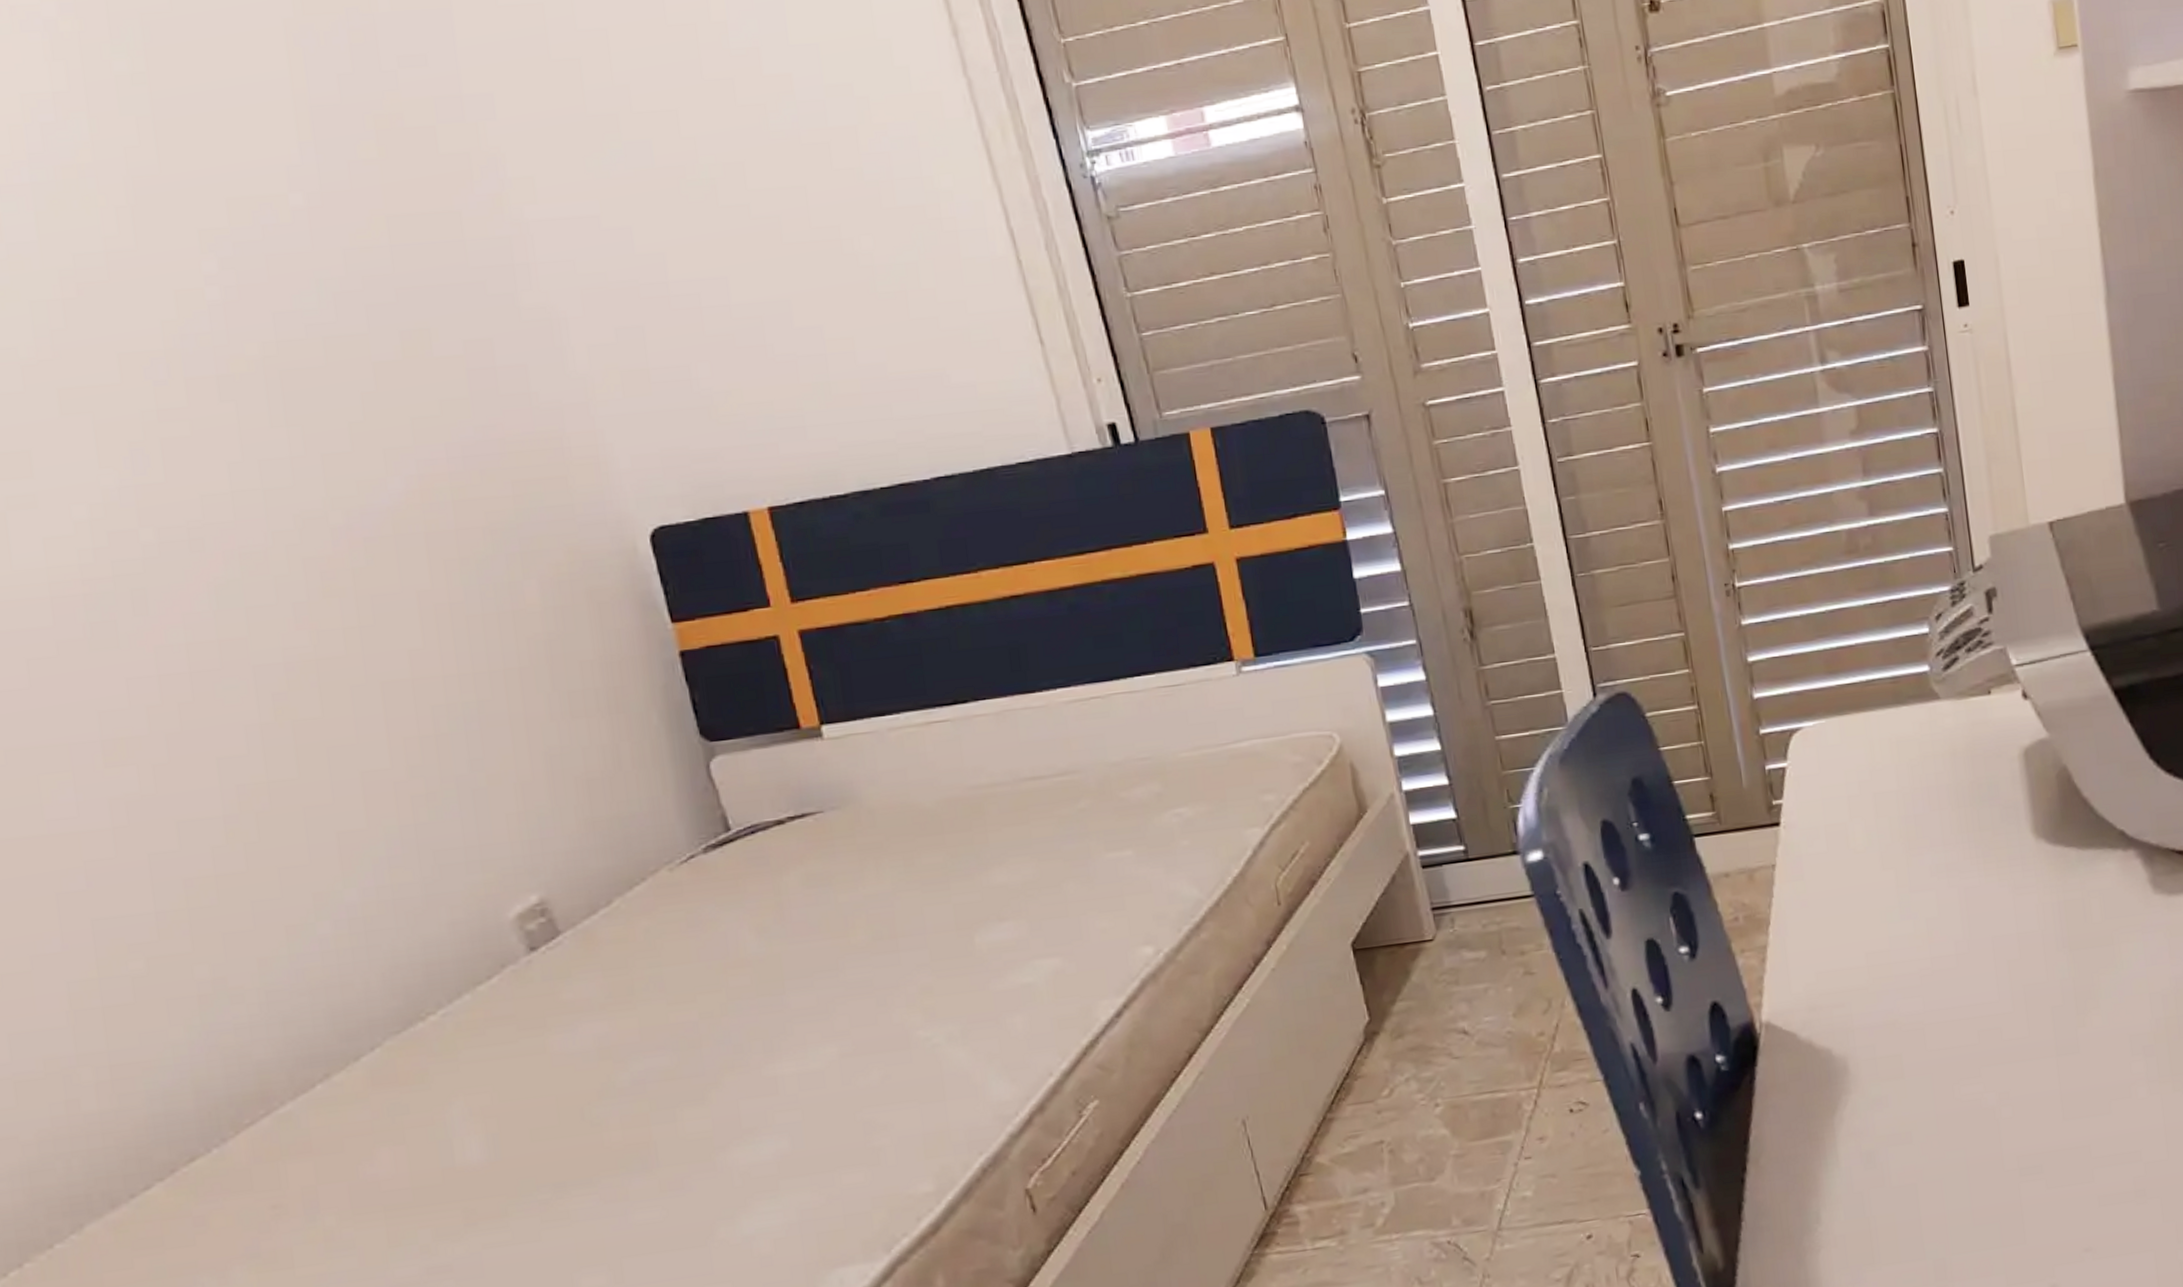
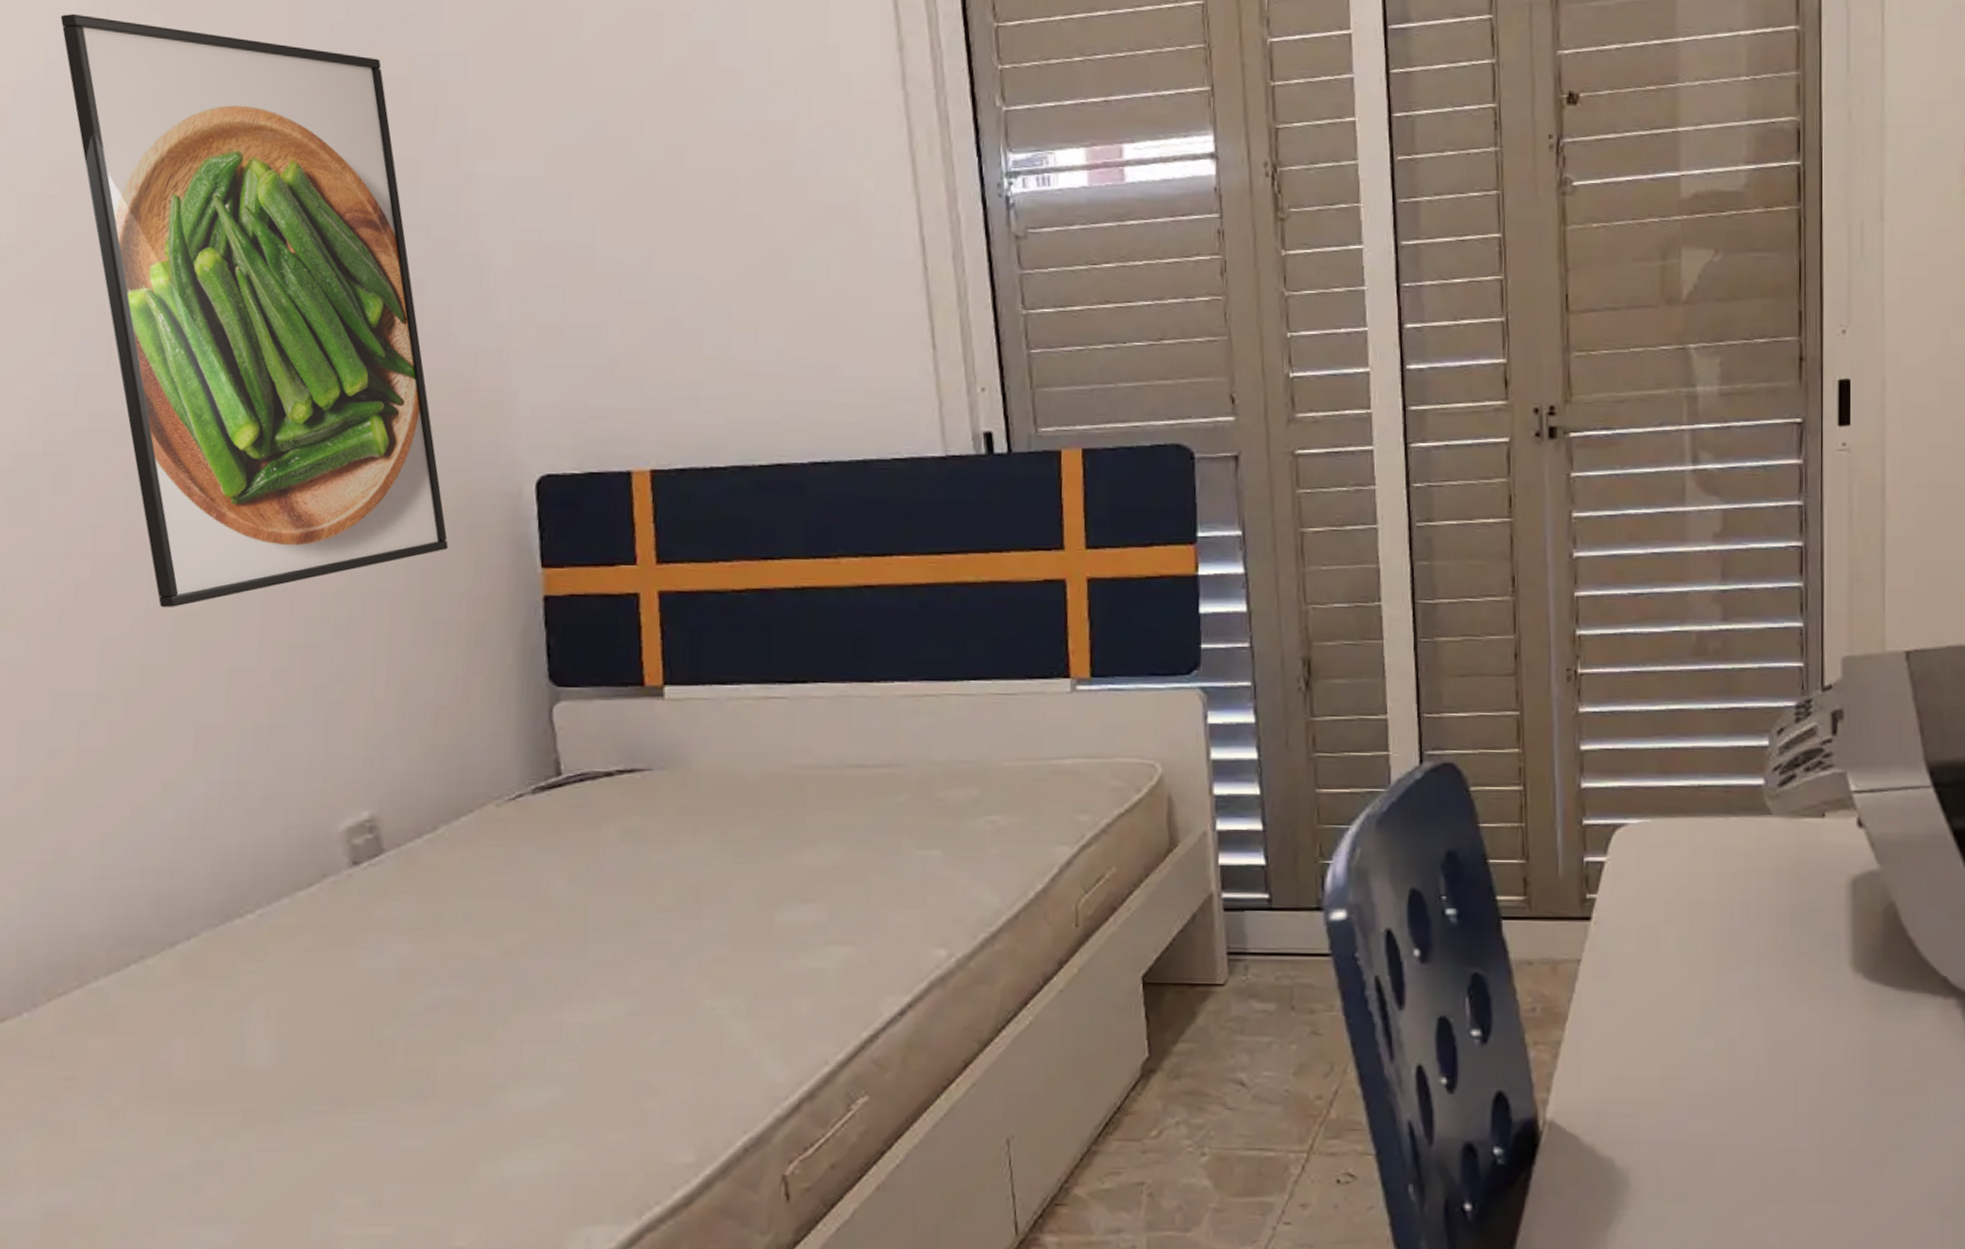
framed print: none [34,98,570,719] -> present [60,13,449,608]

